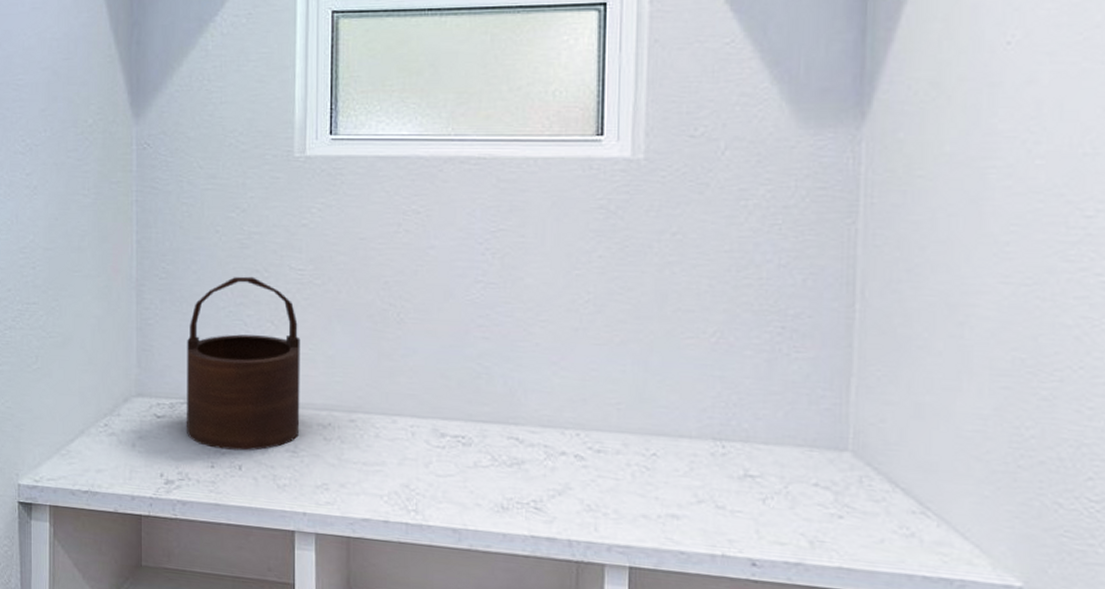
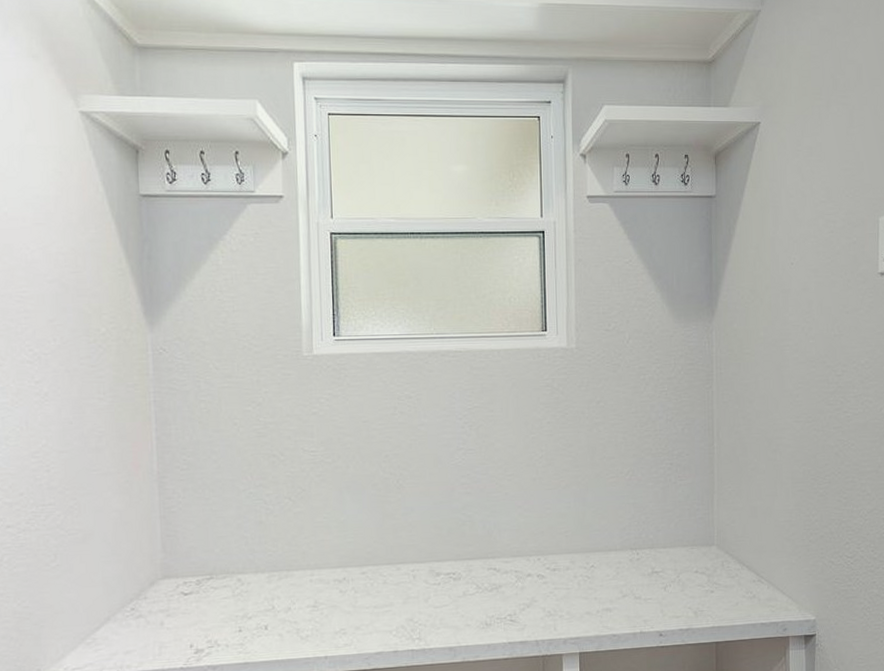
wooden bucket: present [187,276,301,451] -> none [210,461,319,615]

